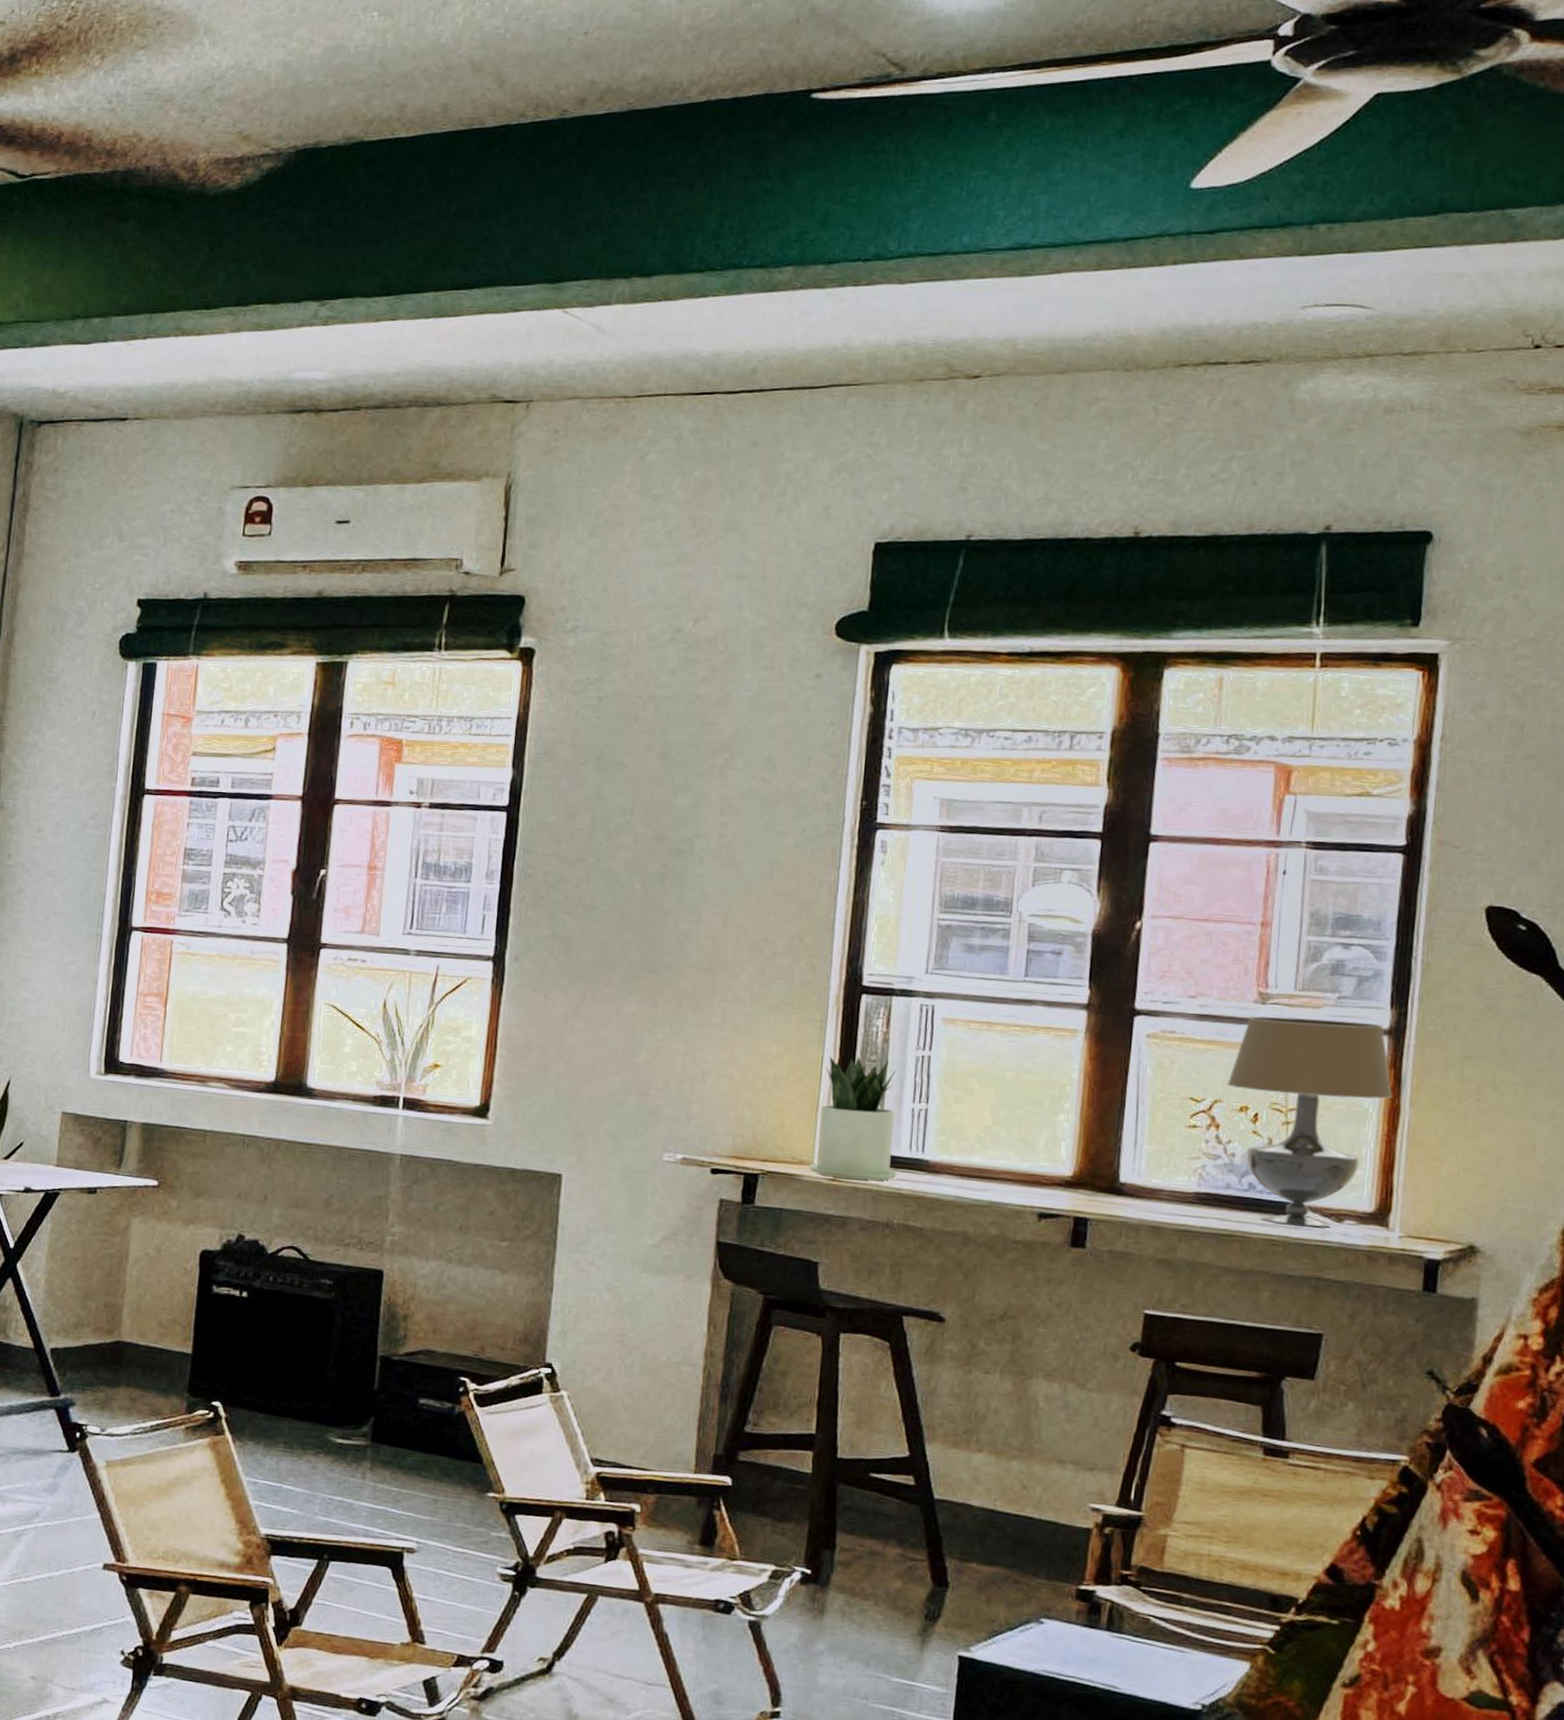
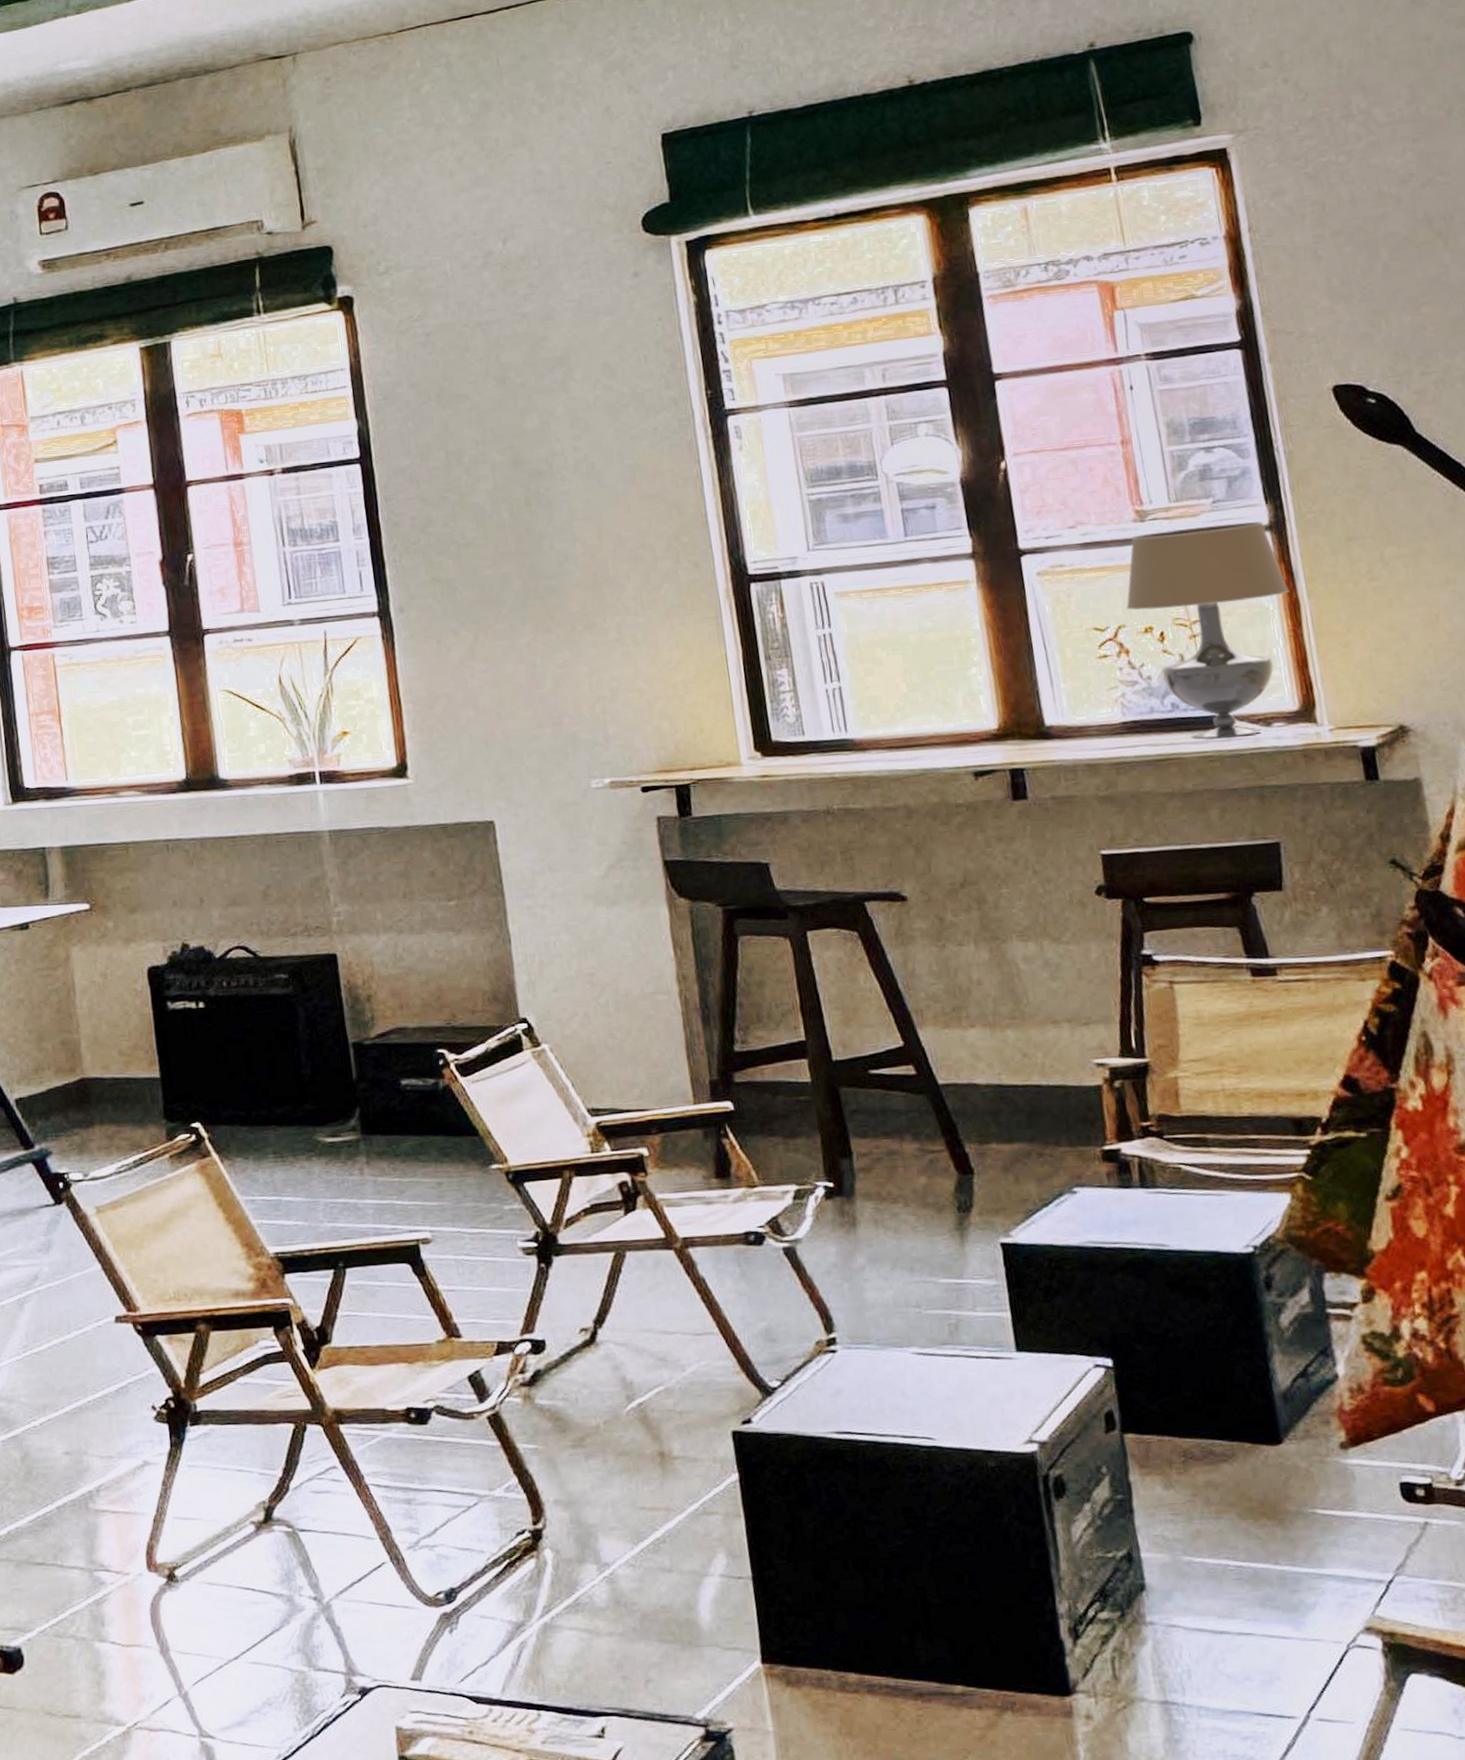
planter: present [808,1057,898,1181] -> none [732,644,827,774]

